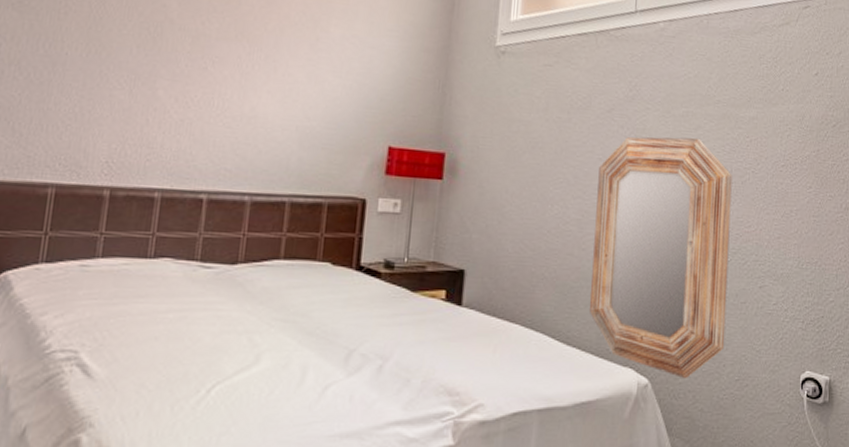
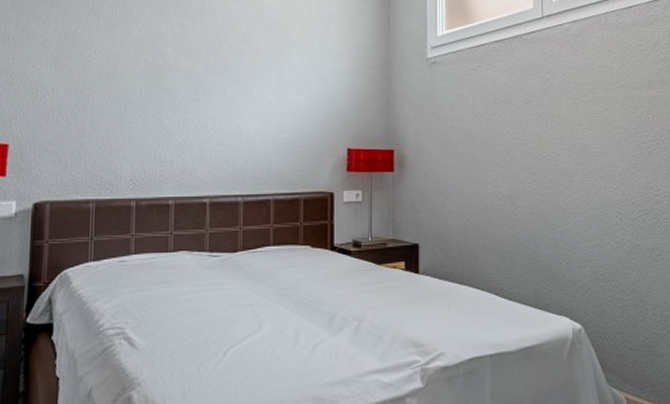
home mirror: present [588,137,732,379] -> none [523,118,646,323]

